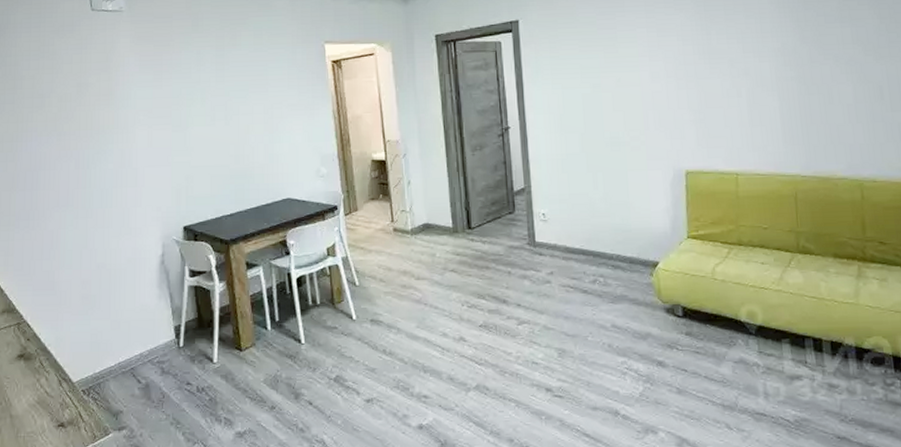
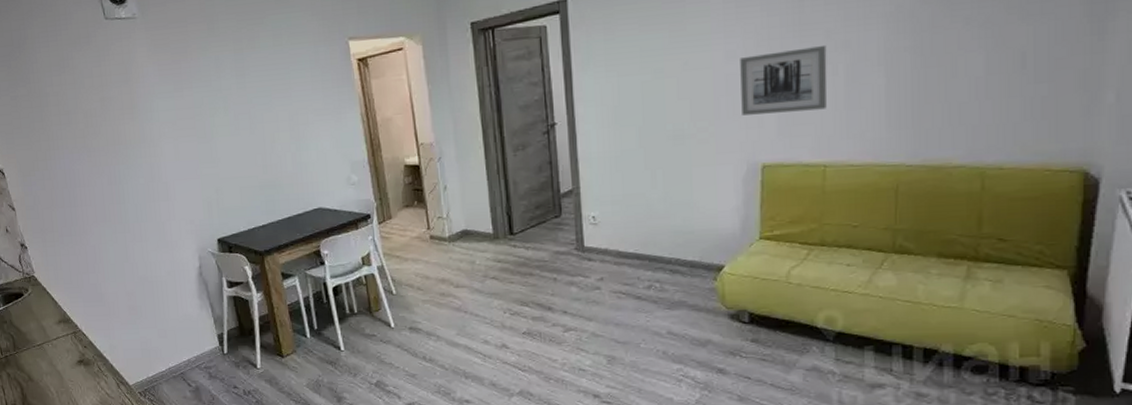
wall art: none [663,71,735,128] -> present [740,44,827,116]

